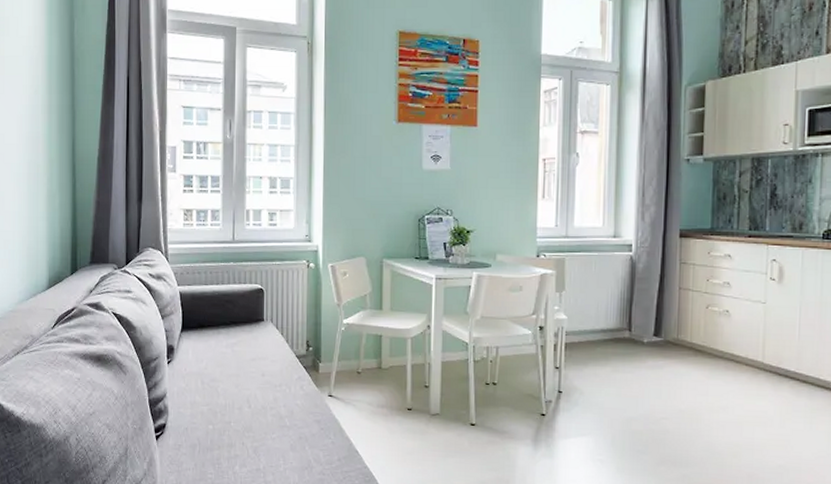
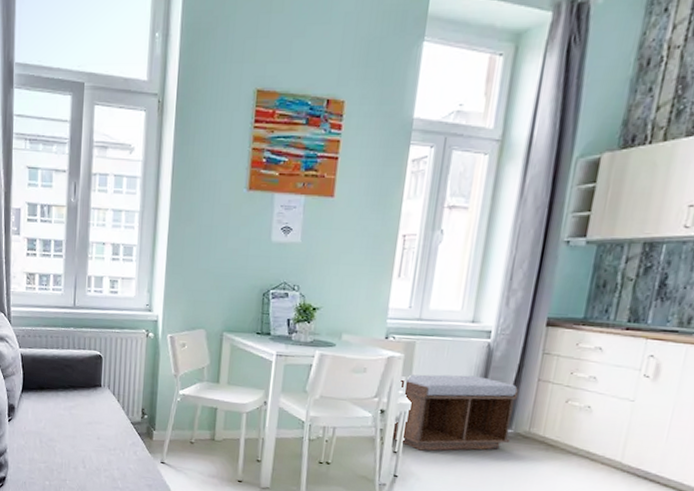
bench: none [551,287,664,365] -> present [390,374,519,451]

